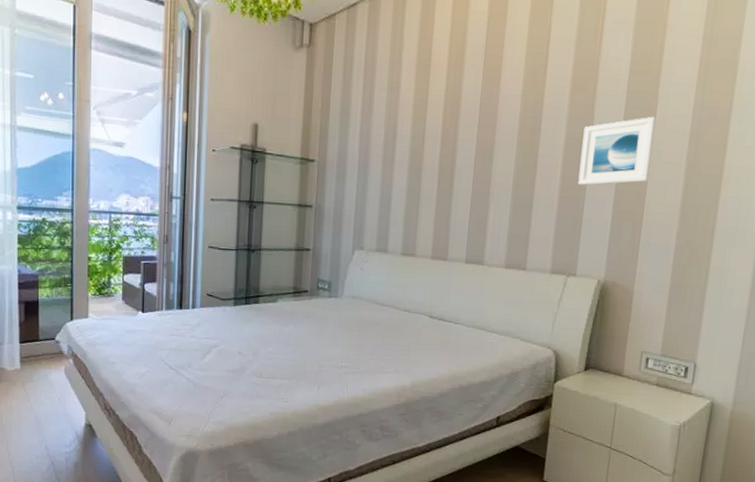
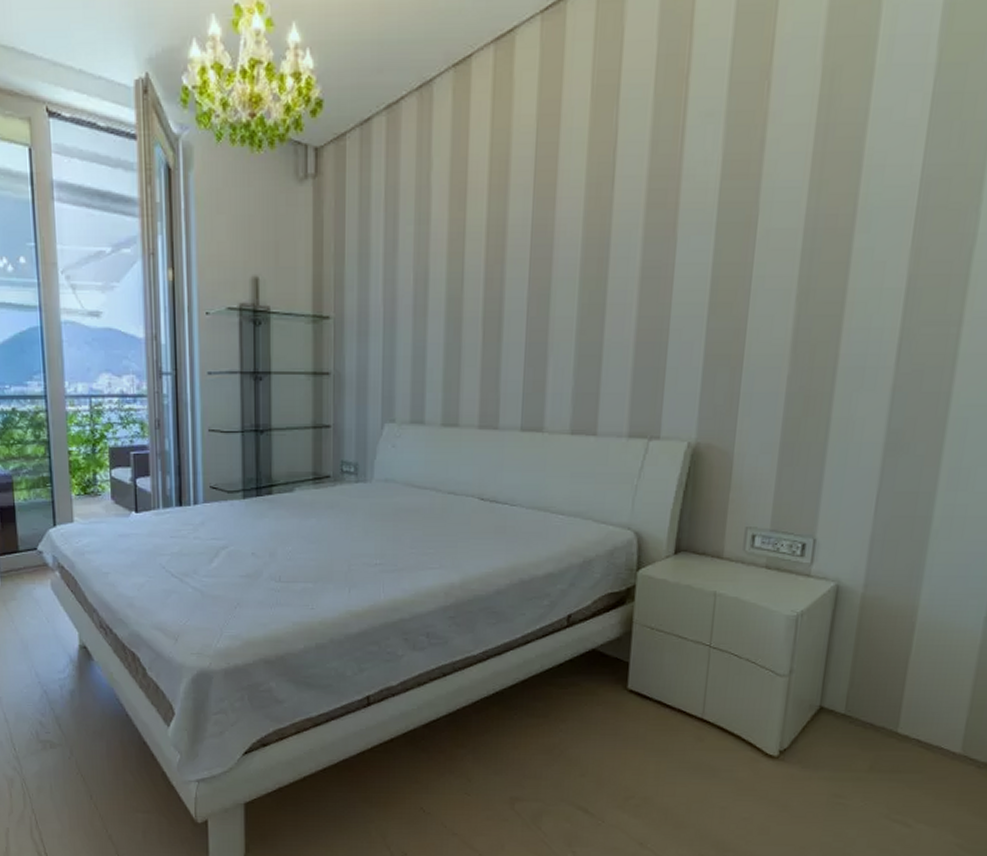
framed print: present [578,116,656,185] -> none [658,232,757,325]

